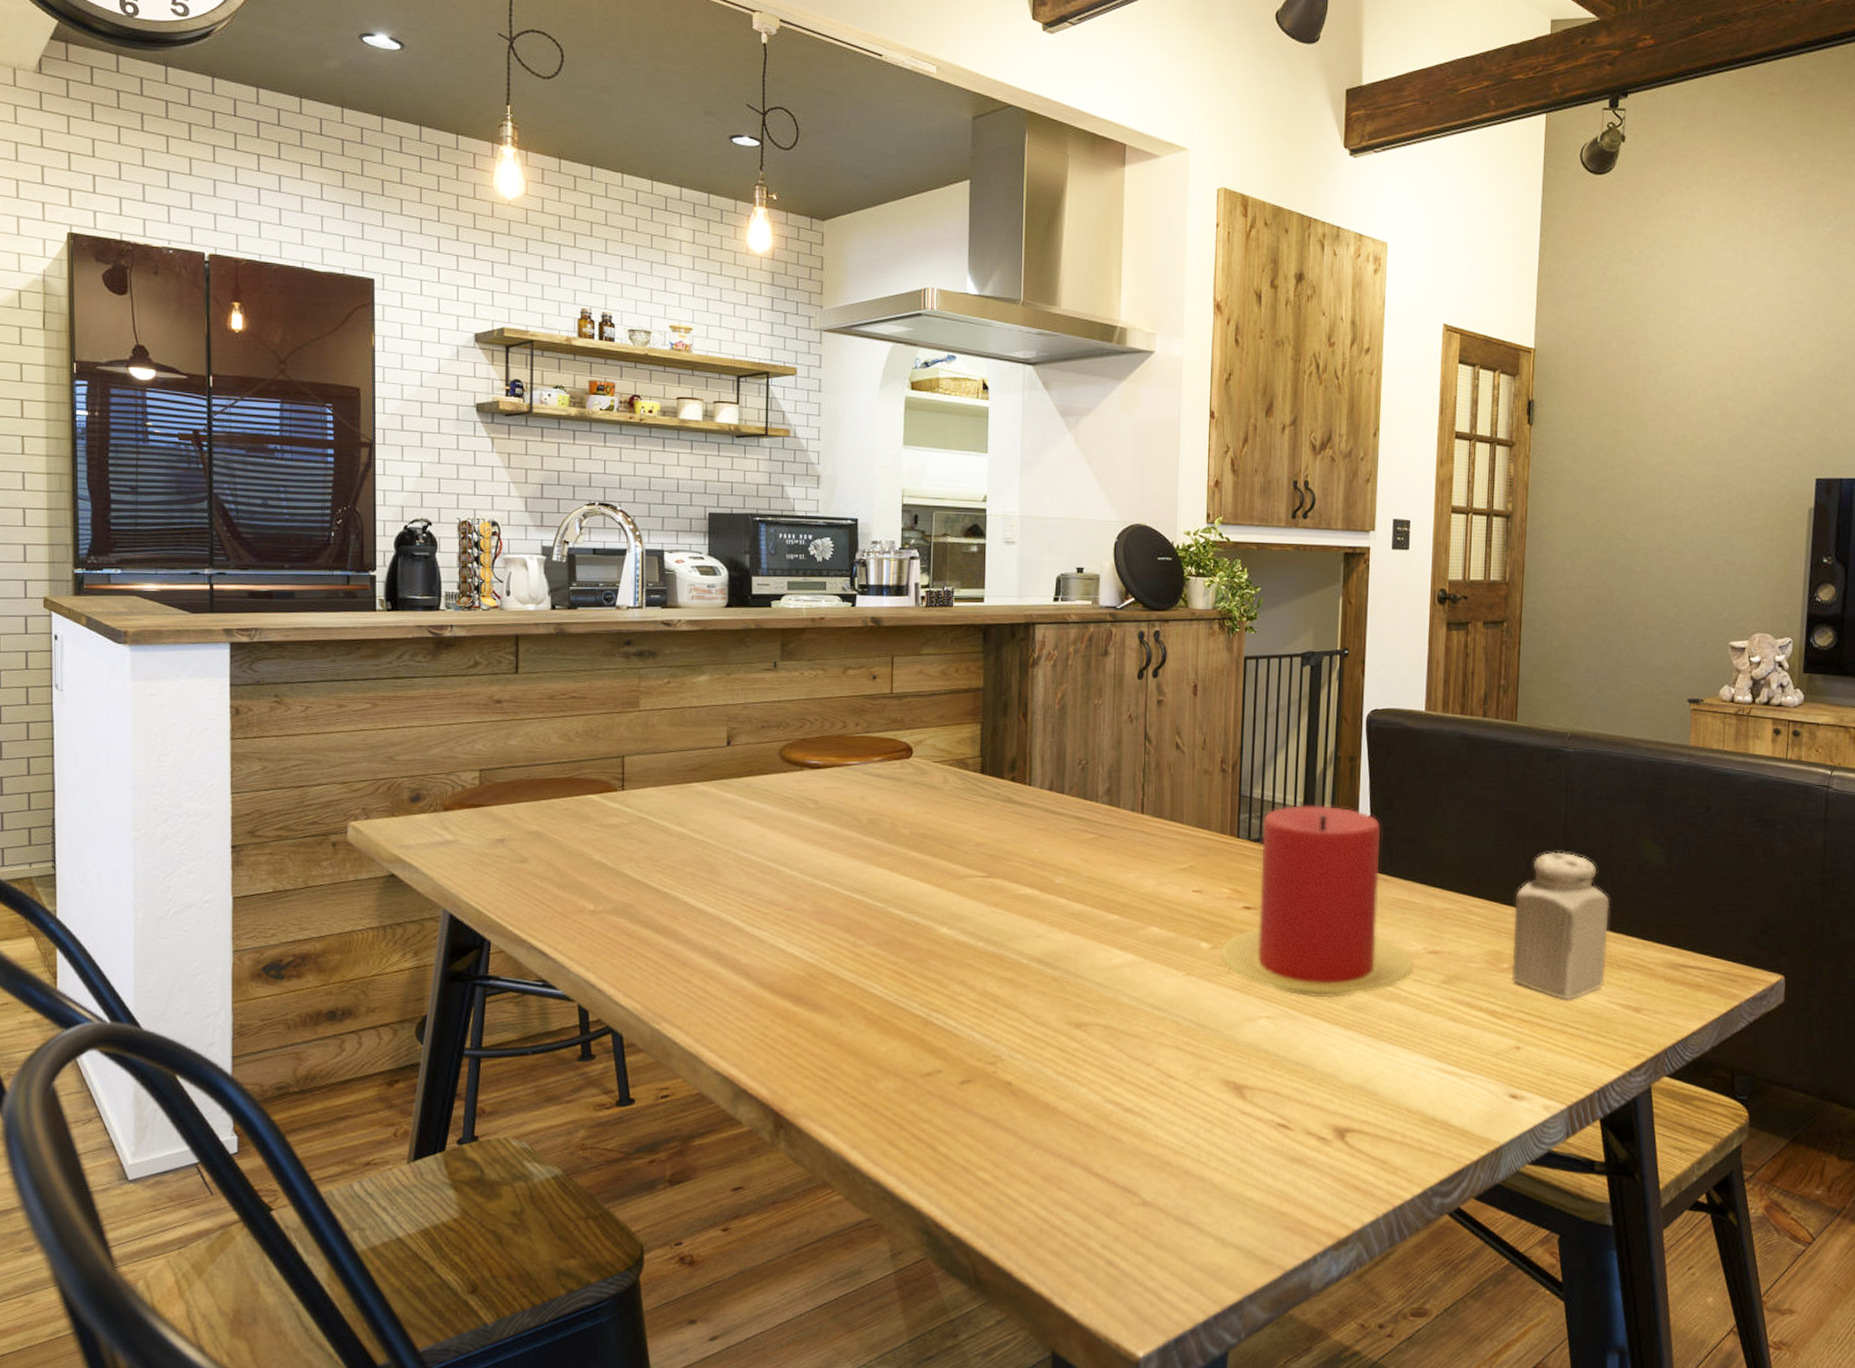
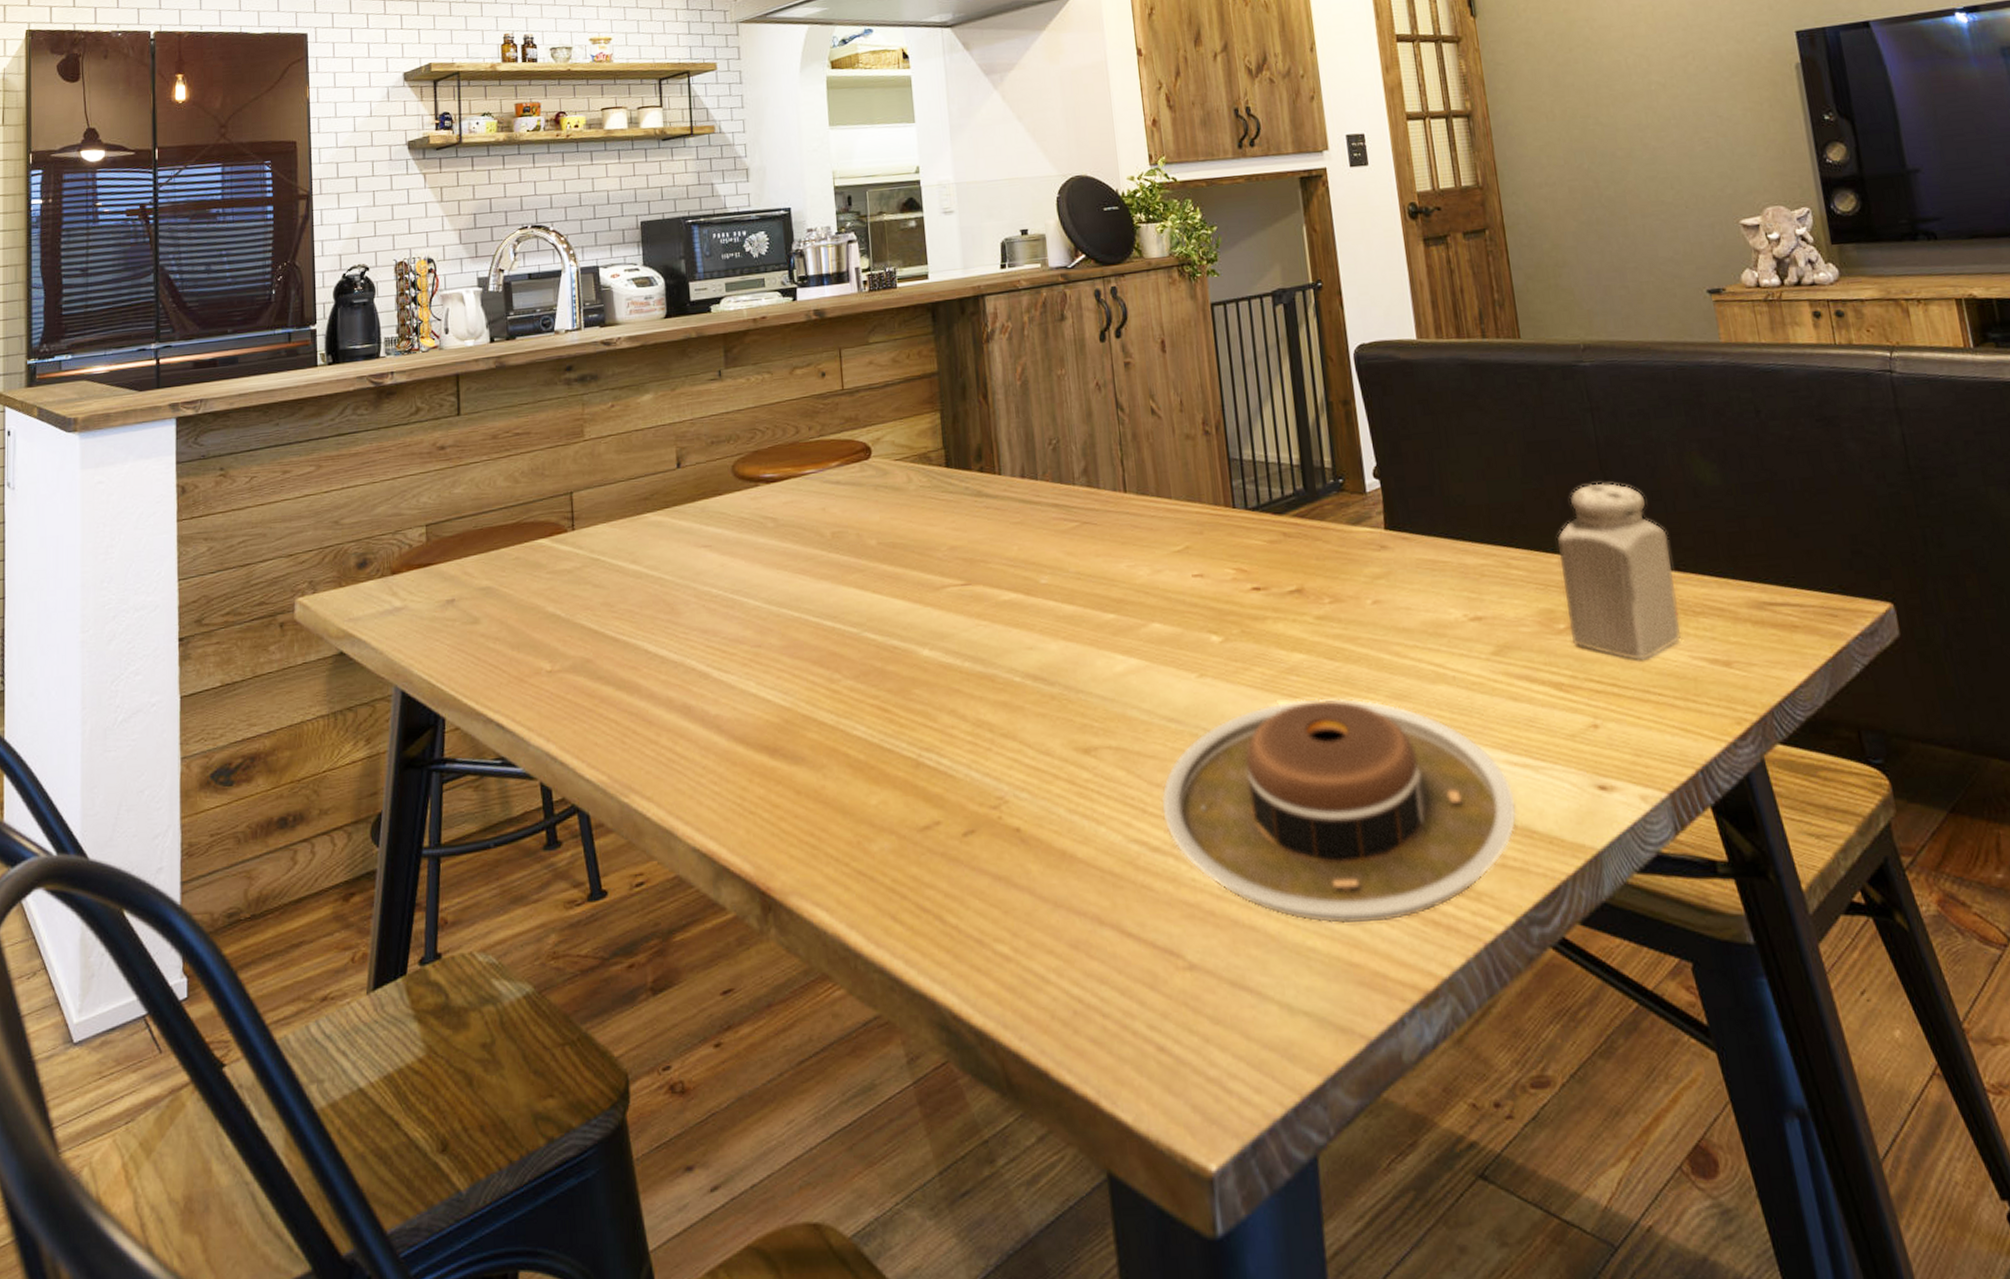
plate: none [1138,1003,1439,1183] -> present [1161,698,1517,924]
candle: present [1220,805,1414,998] -> none [1233,460,1457,689]

